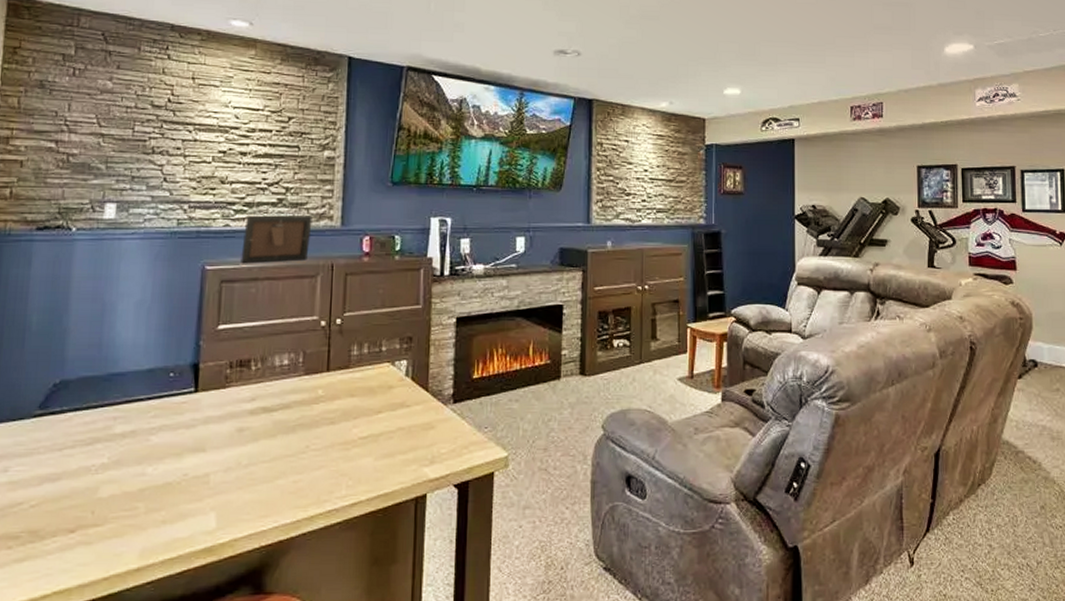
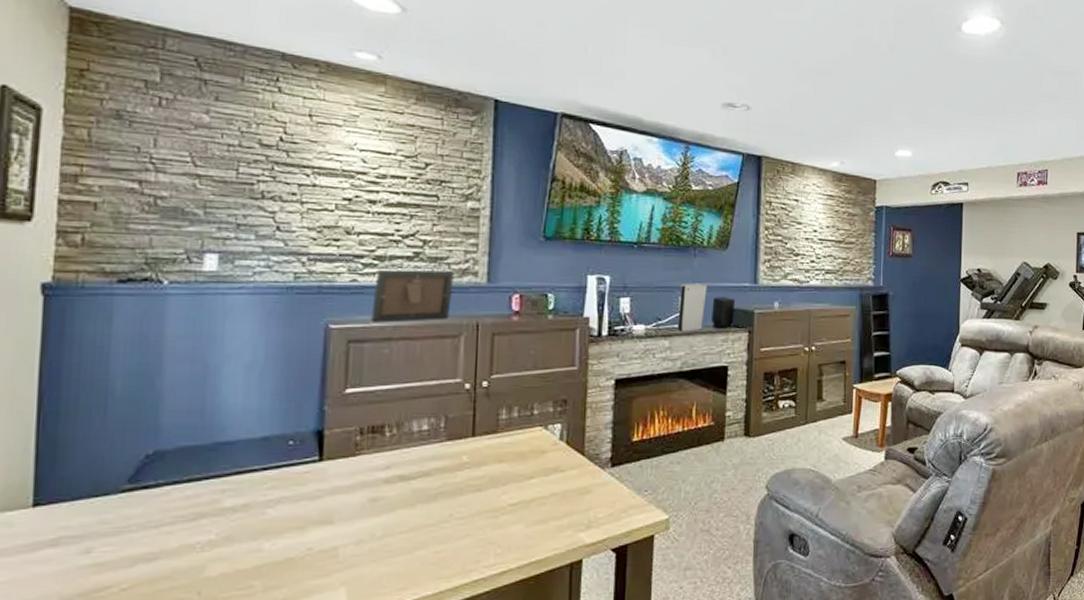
gaming console: none [515,223,542,271] -> present [678,283,707,332]
speaker: none [547,237,570,269] -> present [711,297,736,329]

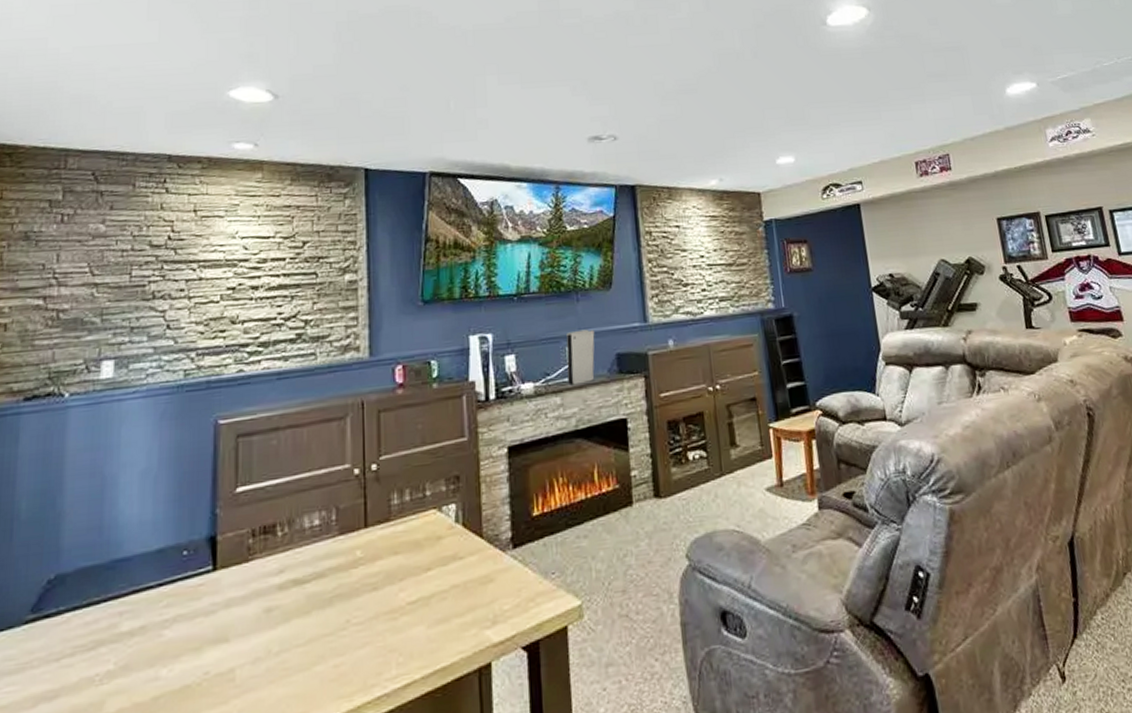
picture frame: present [371,269,454,323] -> none [258,348,337,413]
speaker: present [711,297,736,329] -> none [602,341,627,378]

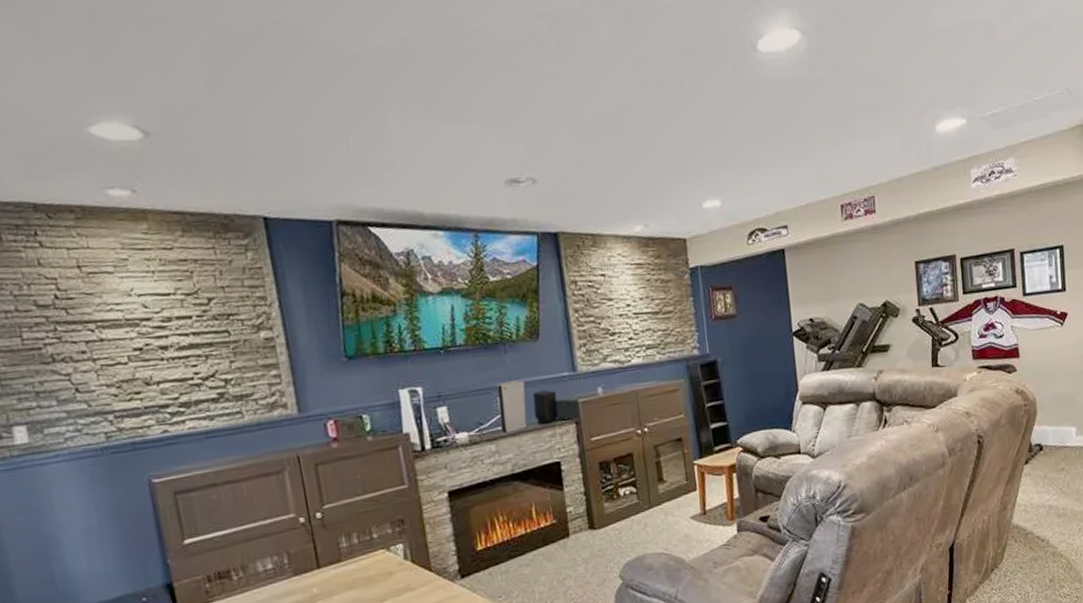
speaker: none [602,341,627,378] -> present [532,390,558,425]

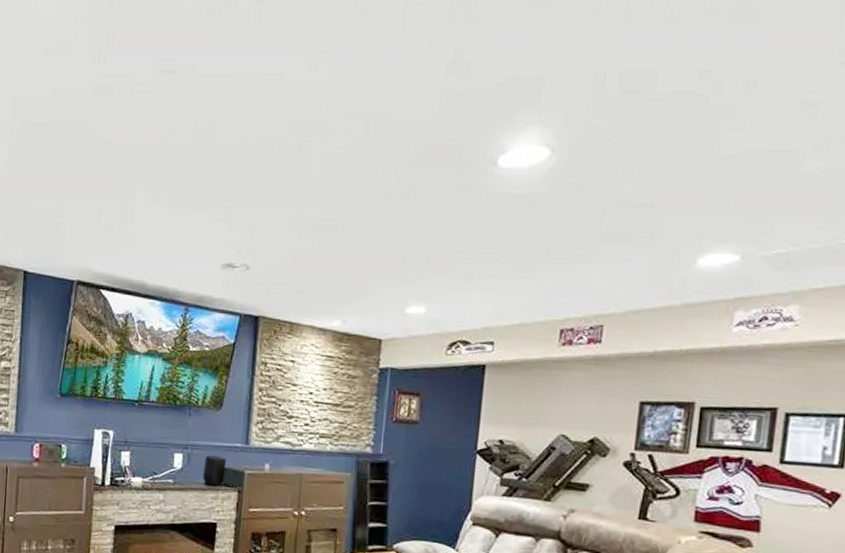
gaming console: present [497,379,528,433] -> none [171,440,201,487]

